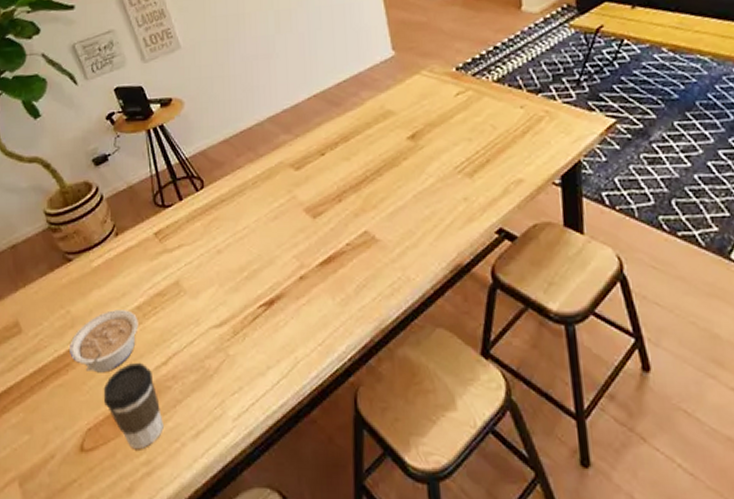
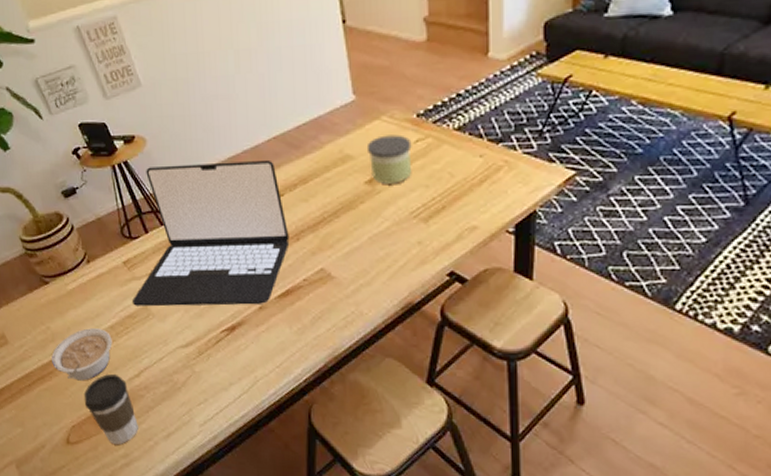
laptop: none [163,118,331,282] -> present [133,159,290,307]
candle: none [407,88,454,139] -> present [366,135,412,184]

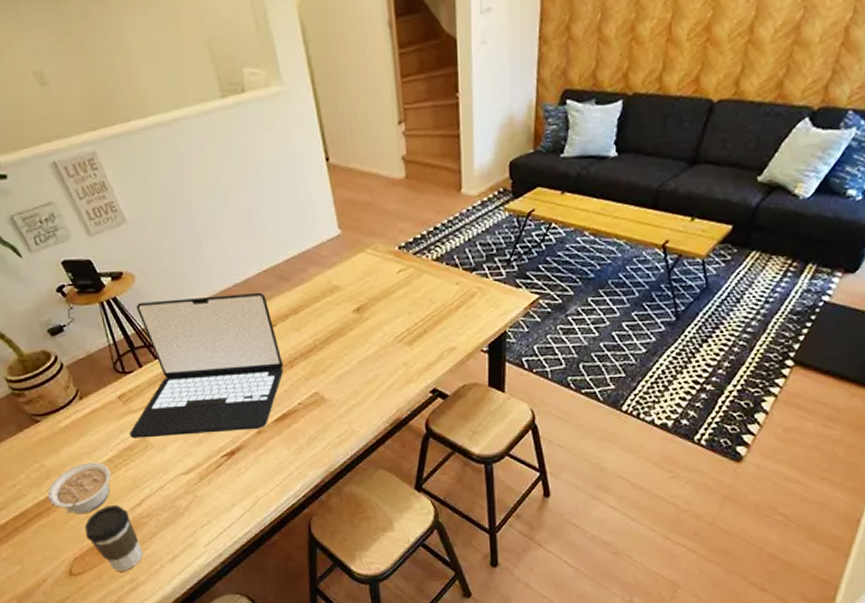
candle: present [366,135,412,184] -> none [353,266,396,312]

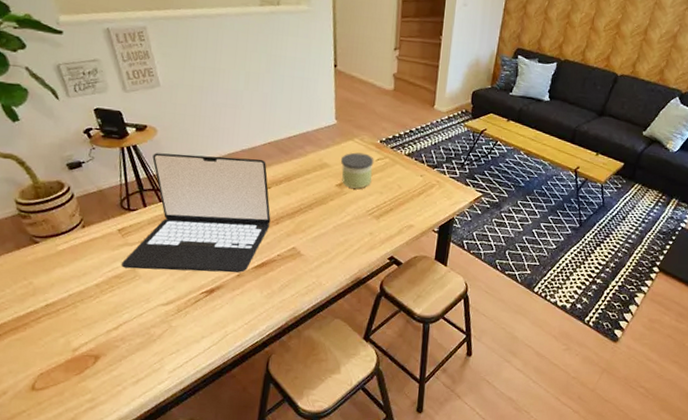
legume: present [47,462,111,514] -> none [29,285,96,332]
coffee cup: present [84,504,143,572] -> none [57,326,109,391]
candle: none [353,266,396,312] -> present [340,152,374,189]

